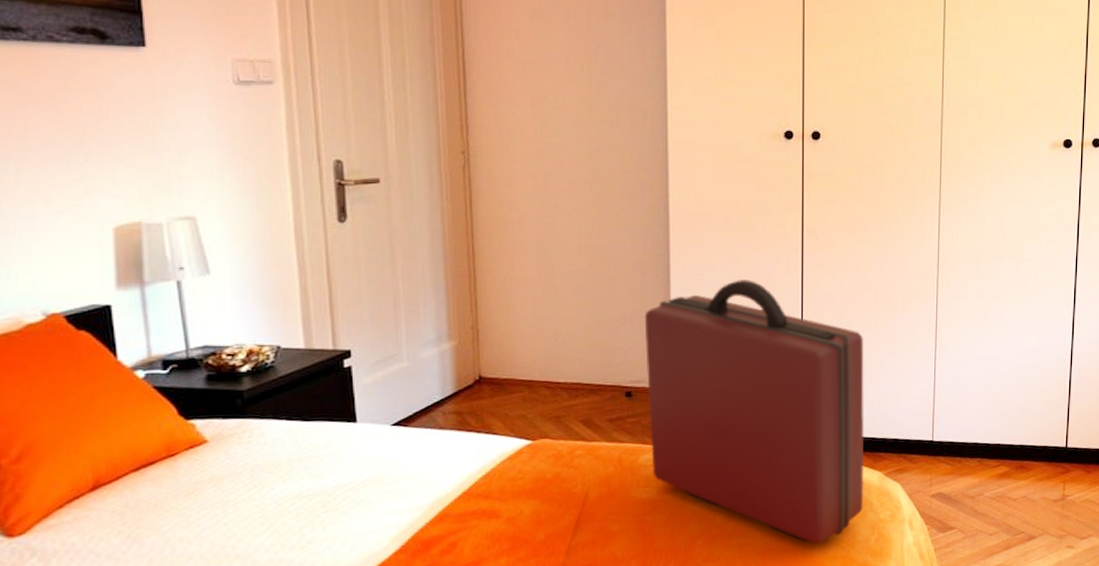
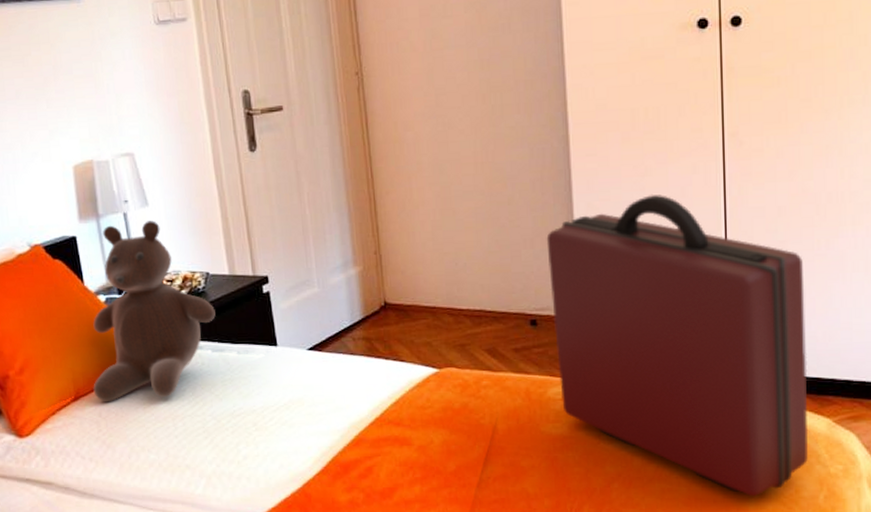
teddy bear: none [119,290,285,491] -> present [93,220,216,403]

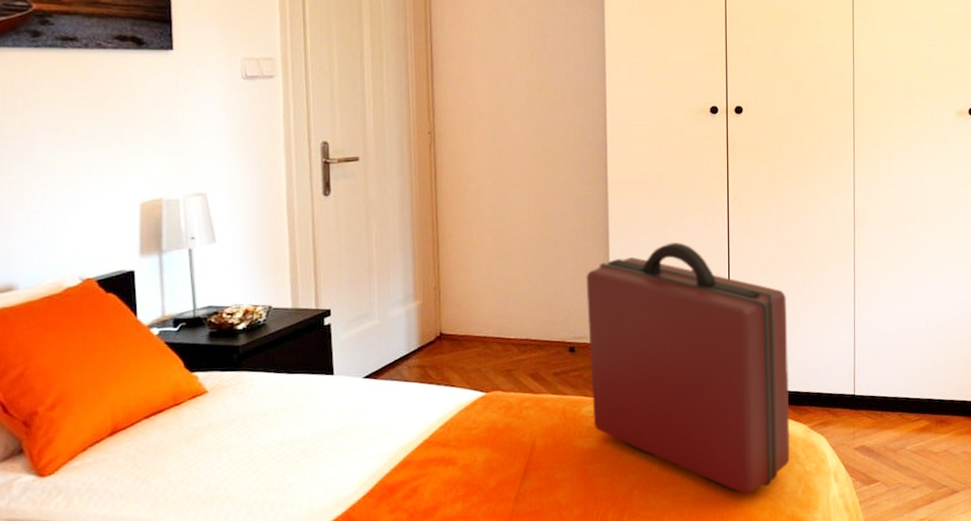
teddy bear: present [93,220,216,403] -> none [133,257,274,436]

